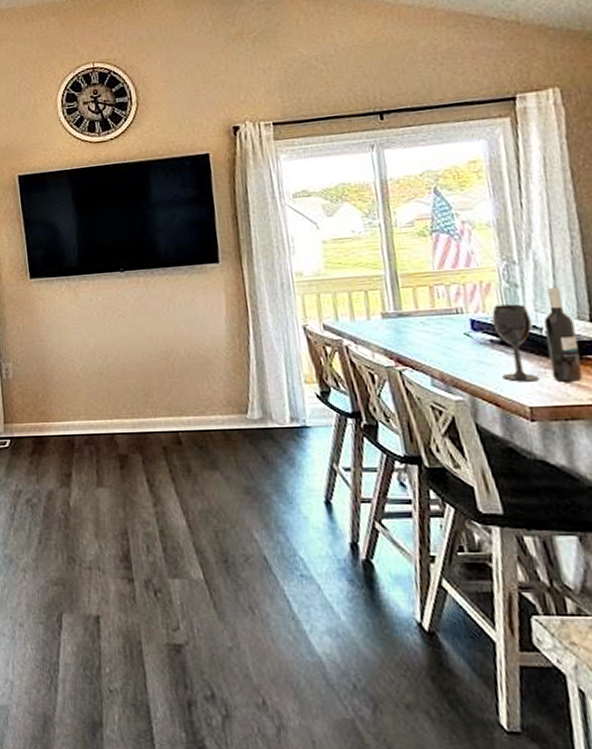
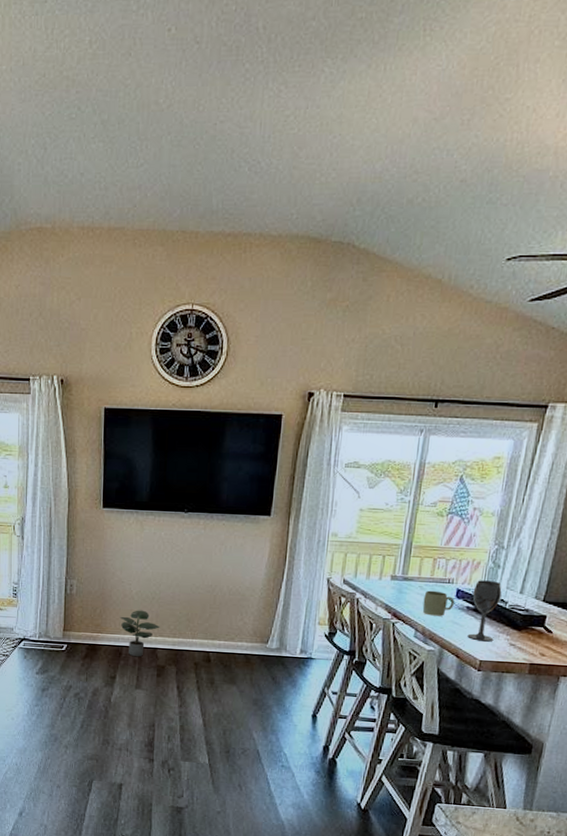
potted plant: none [65,389,114,447] -> present [119,610,160,657]
mug: none [429,324,473,357] -> present [422,590,454,616]
wine bottle: present [544,287,584,383] -> none [503,570,531,646]

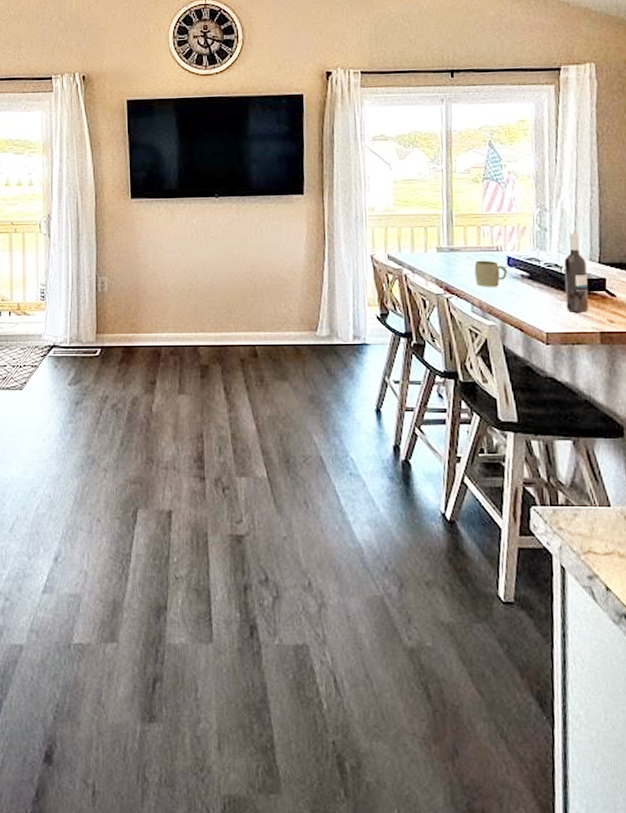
potted plant: present [119,610,160,657] -> none [155,304,200,357]
wine glass: present [467,580,502,642] -> none [524,245,556,311]
wine bottle: none [503,570,531,646] -> present [564,232,590,314]

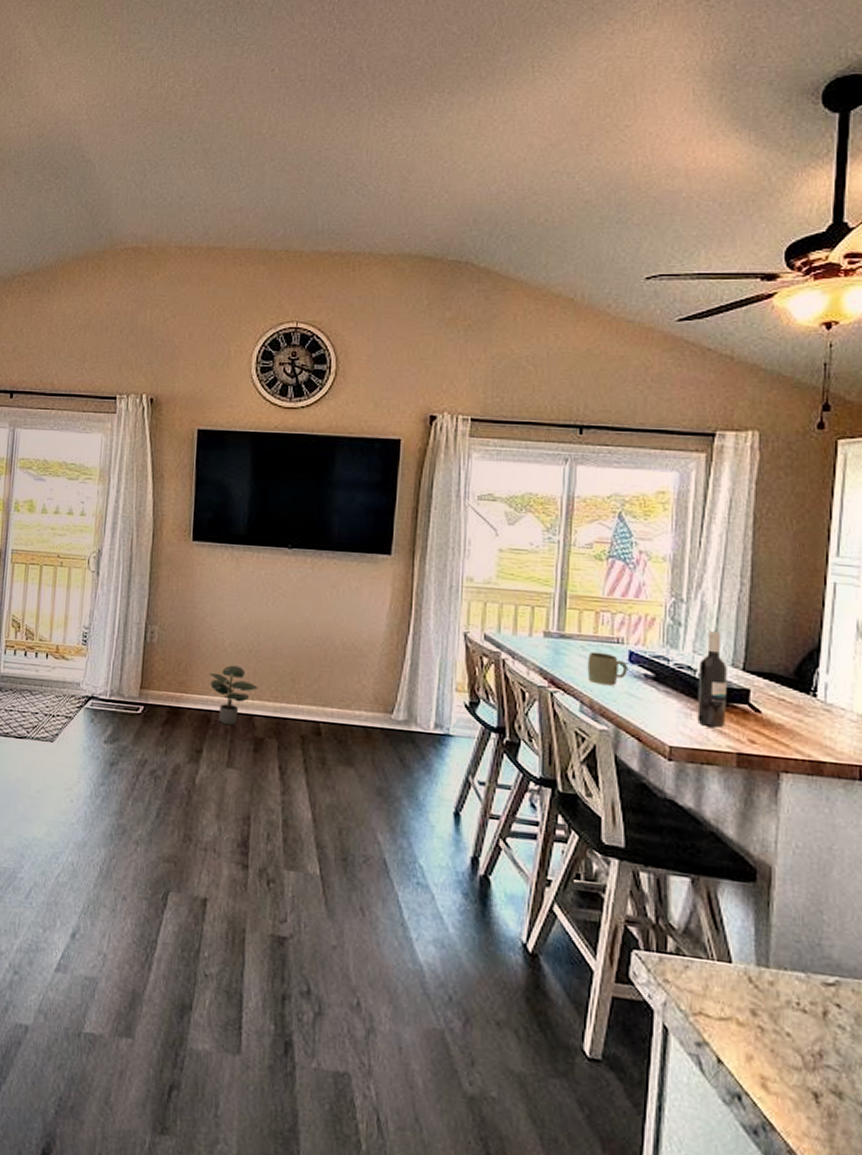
potted plant: none [155,304,200,357] -> present [208,665,258,726]

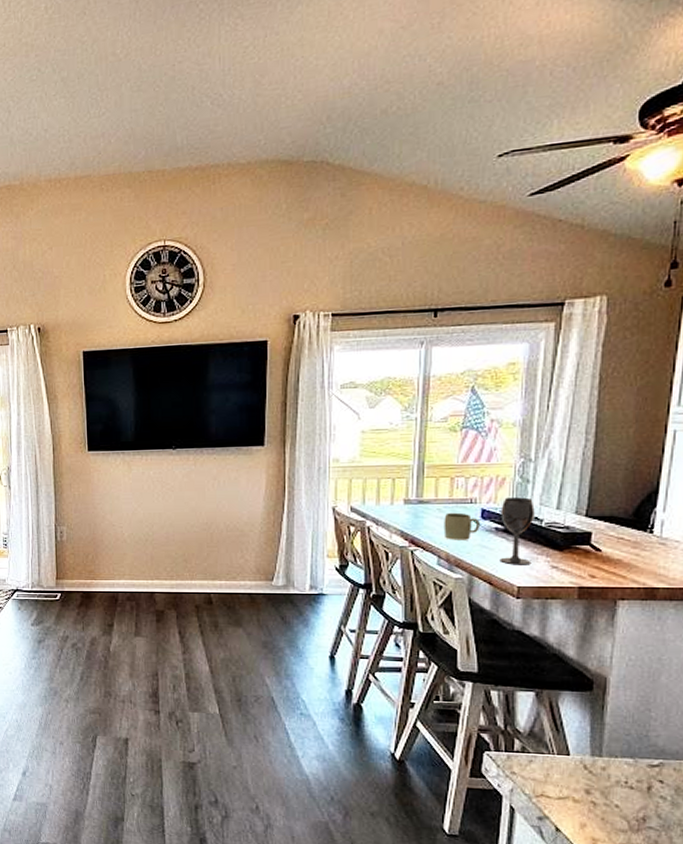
potted plant: present [208,665,258,726] -> none [113,553,156,603]
wine glass: none [649,640,687,722] -> present [499,497,535,565]
wine bottle: present [697,630,727,729] -> none [543,484,571,568]

